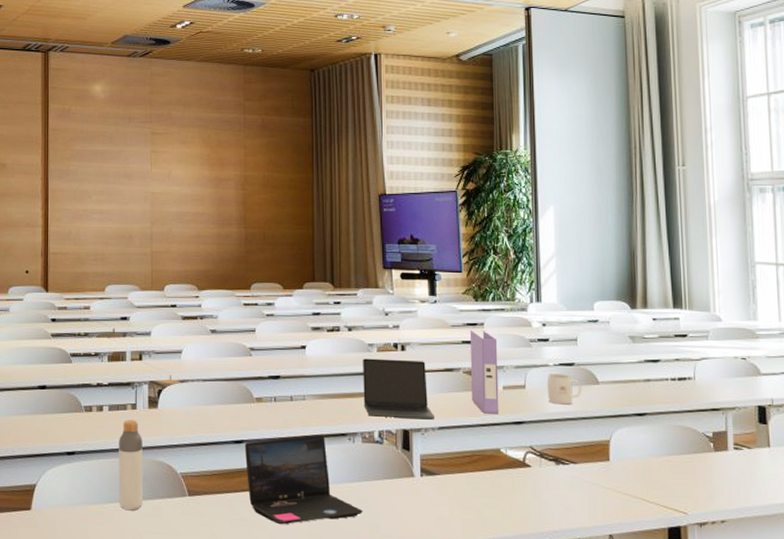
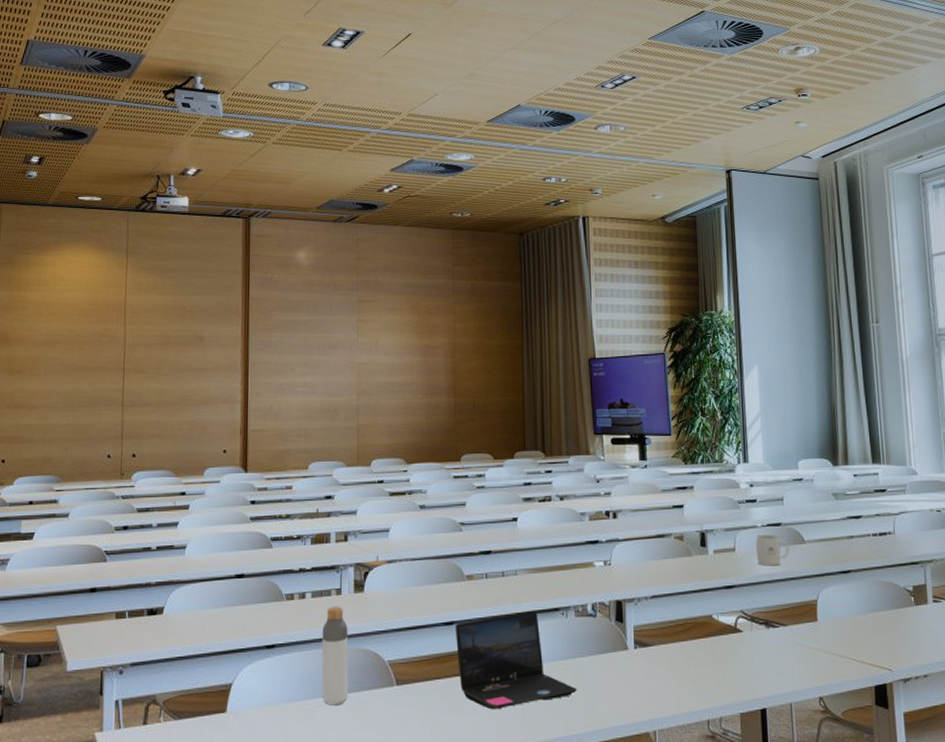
laptop: present [363,358,434,420] -> none [575,527,647,589]
binder: present [470,329,499,415] -> none [681,493,711,581]

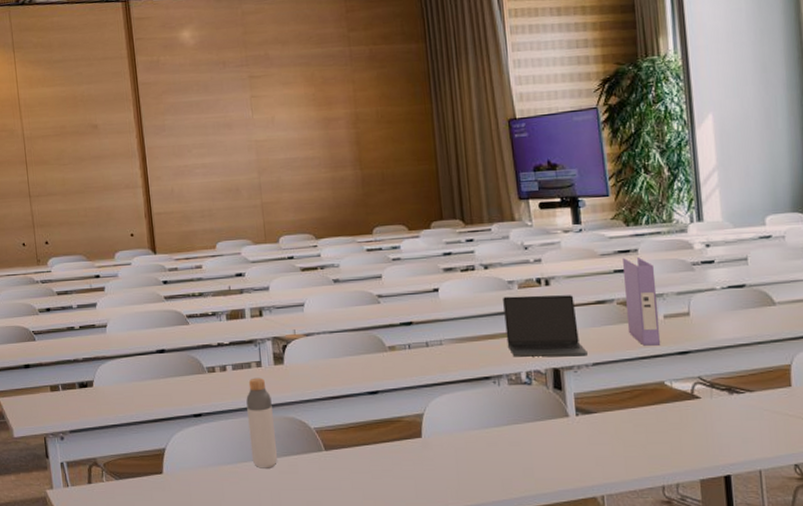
laptop: present [455,610,577,710] -> none [380,379,514,474]
laptop: none [575,527,647,589] -> present [503,295,587,357]
binder: none [681,493,711,581] -> present [623,256,661,347]
mug: present [755,534,789,566] -> none [714,297,756,330]

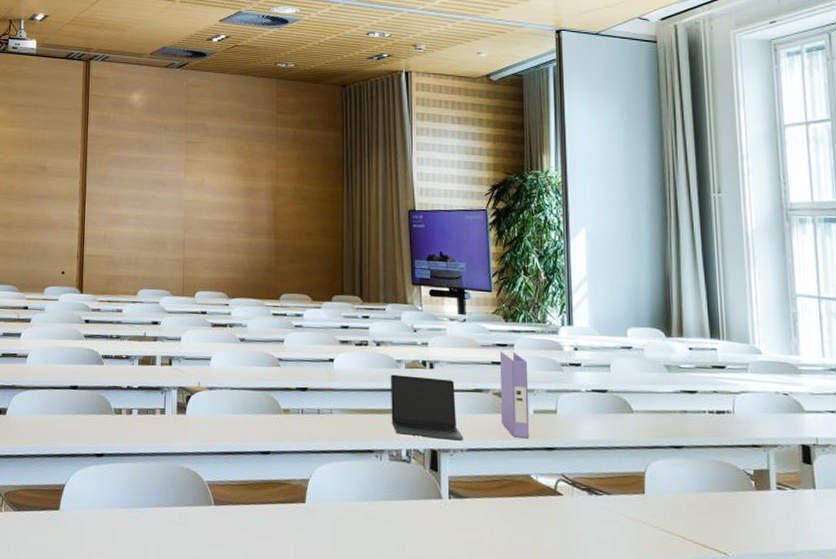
bottle: present [246,377,278,468] -> none [145,424,170,517]

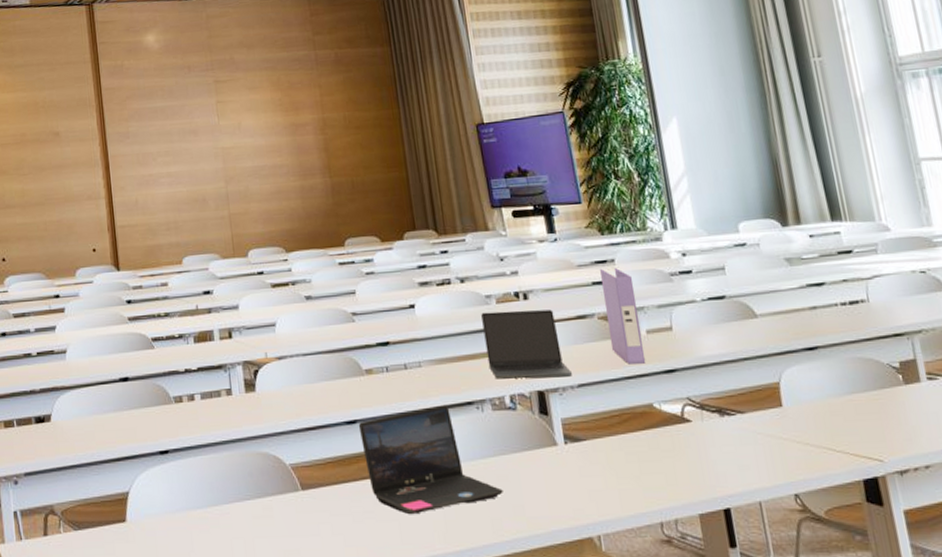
laptop: none [271,449,389,541] -> present [358,404,503,515]

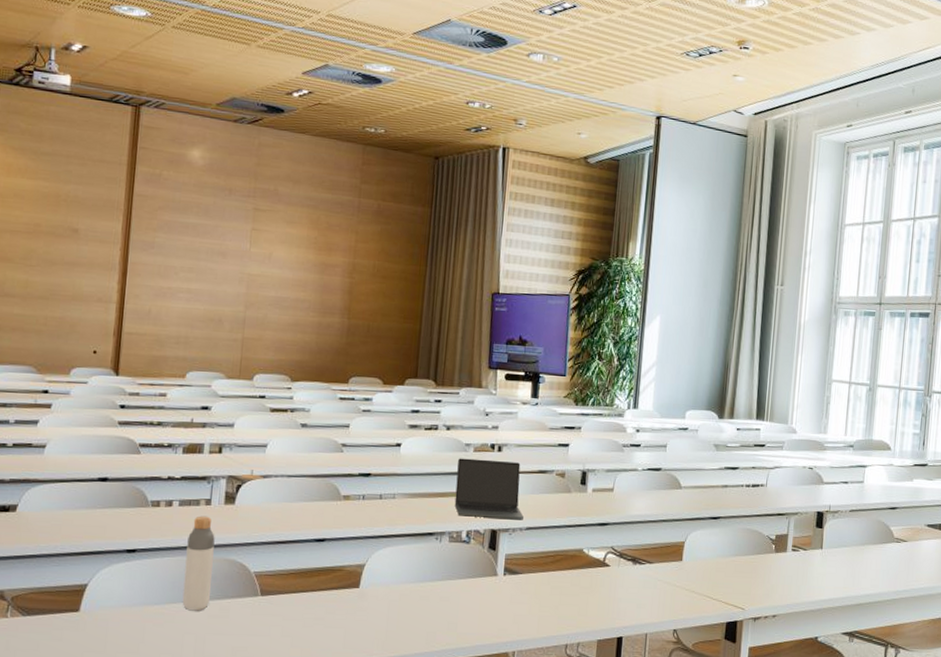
bottle: none [216,407,252,513] -> present [182,516,215,611]
laptop: present [358,404,503,515] -> none [325,533,443,624]
binder: present [600,267,646,365] -> none [560,433,592,517]

